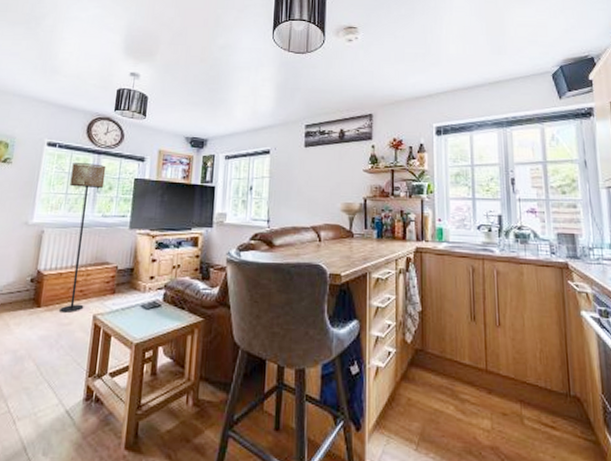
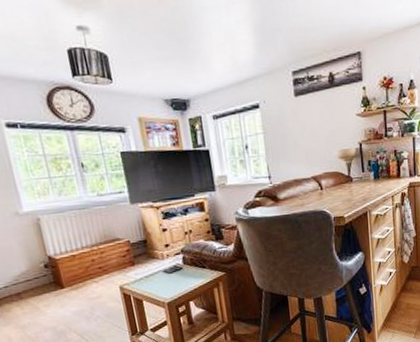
floor lamp: present [59,163,106,313] -> none [44,141,108,289]

